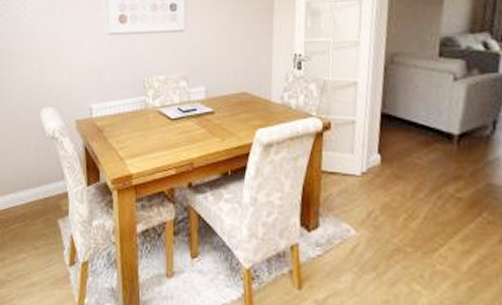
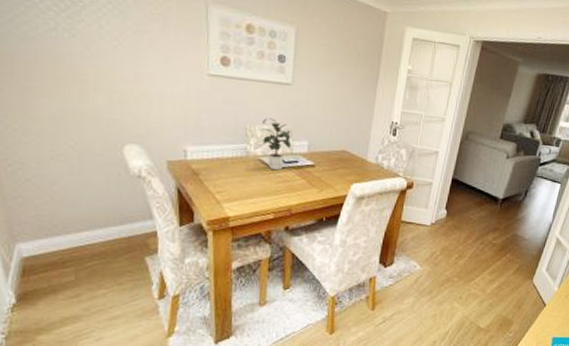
potted plant: none [159,67,189,121] -> present [262,118,292,171]

